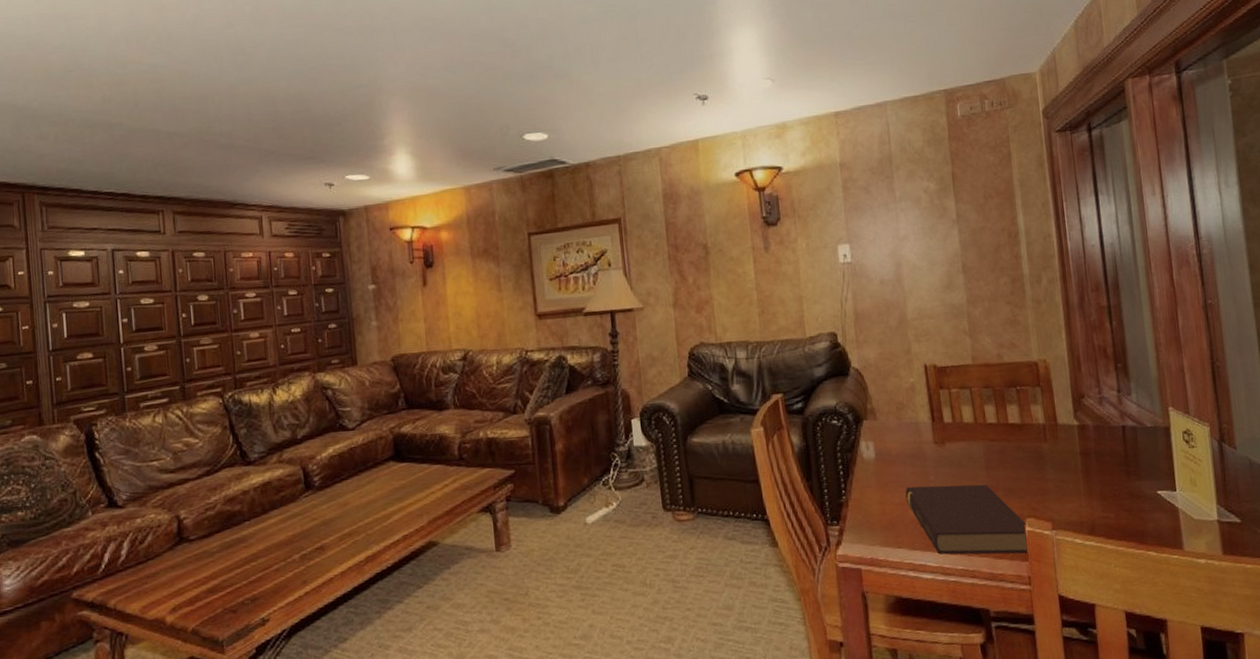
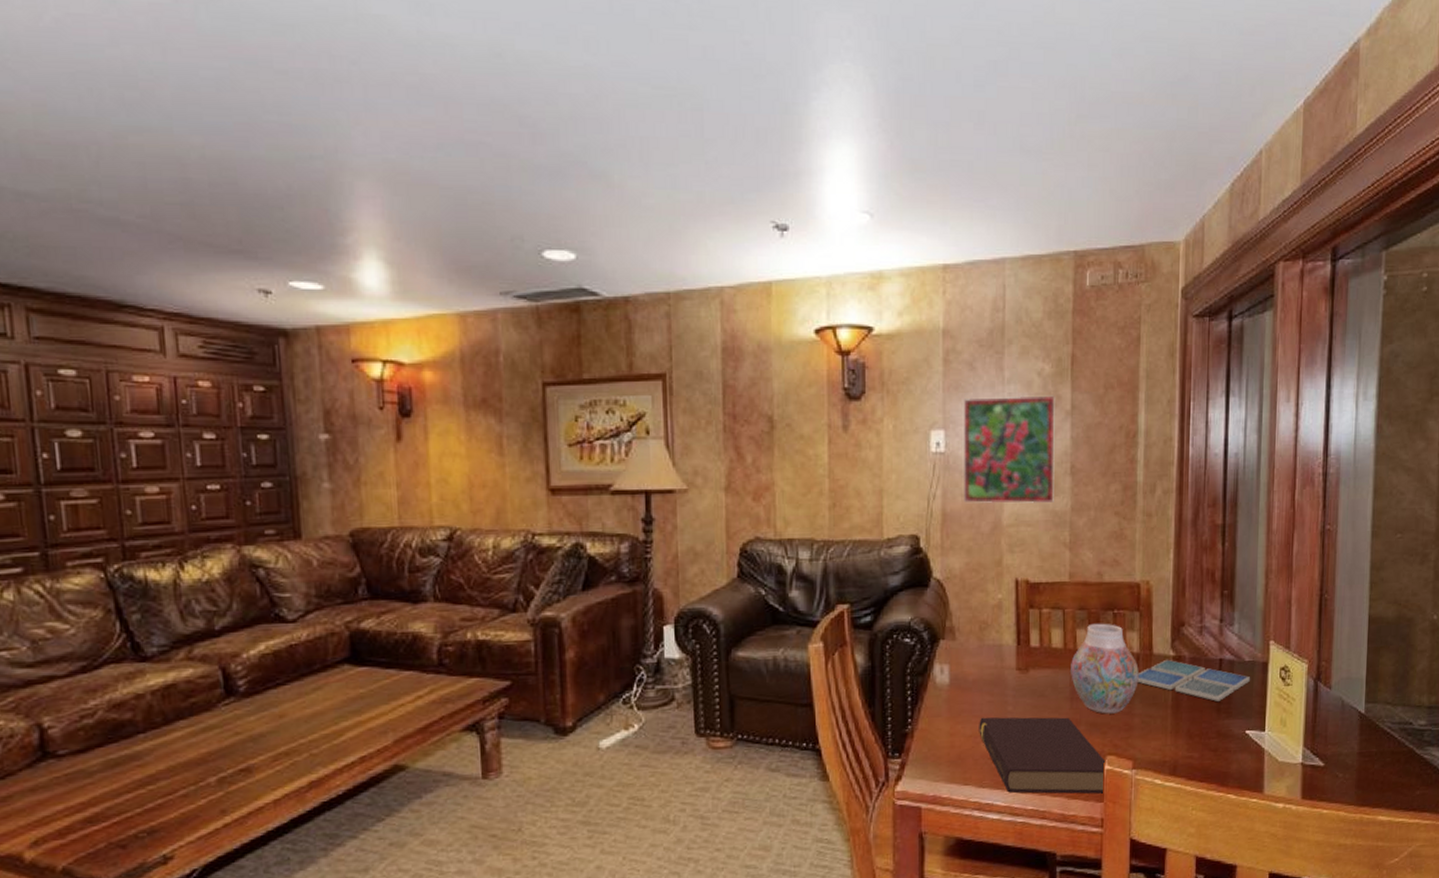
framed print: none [862,207,951,303] -> present [963,395,1055,504]
vase: none [982,399,1048,480] -> present [1071,623,1139,714]
drink coaster: none [1046,428,1154,465] -> present [1137,659,1250,701]

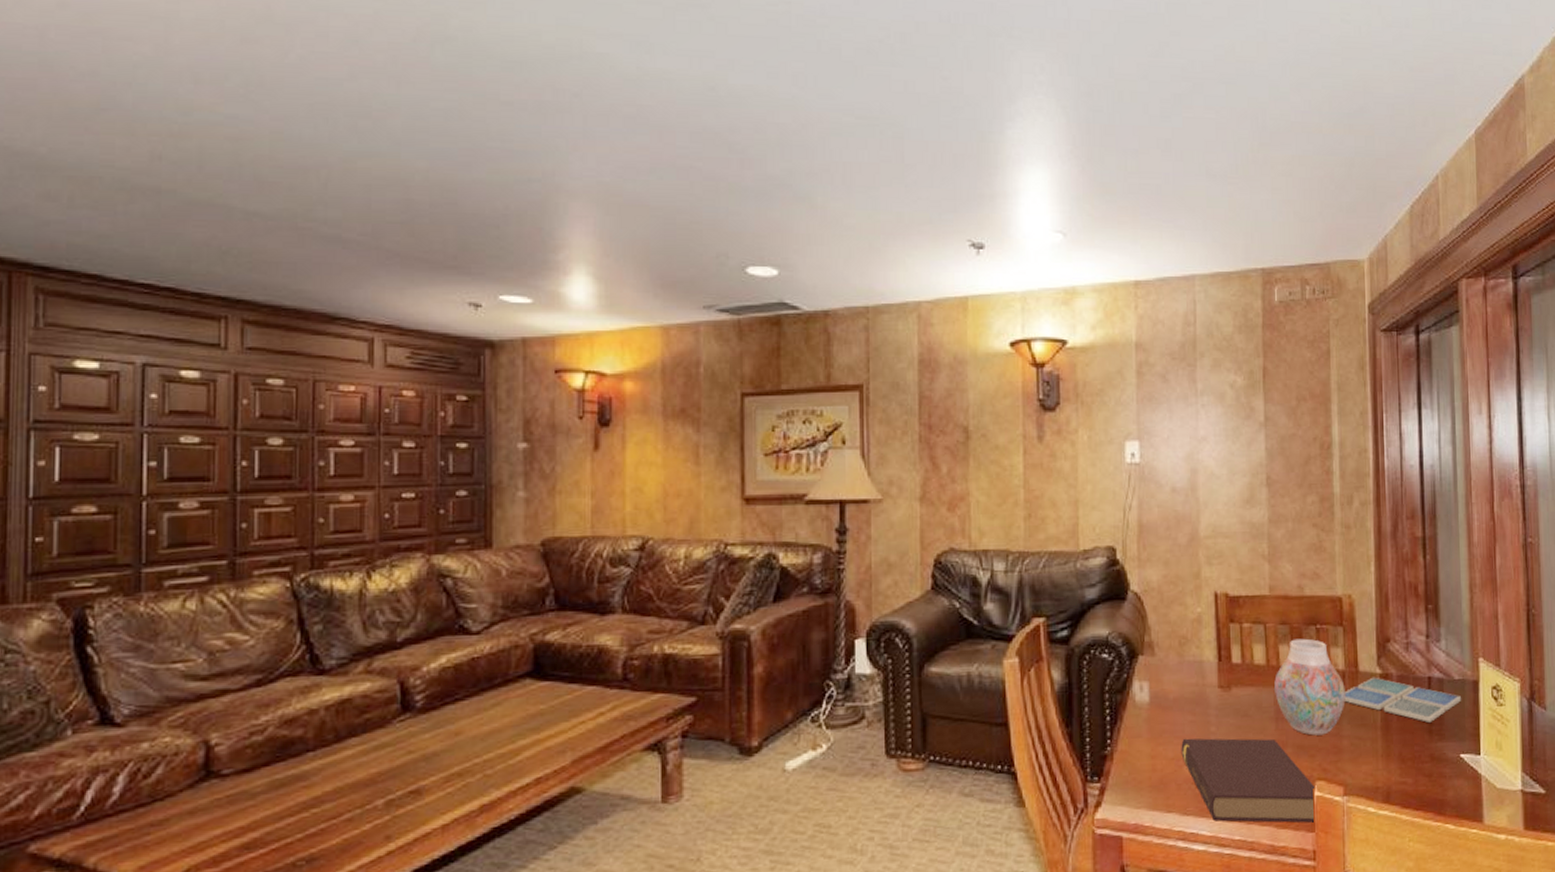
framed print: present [963,395,1055,504] -> none [1157,407,1251,516]

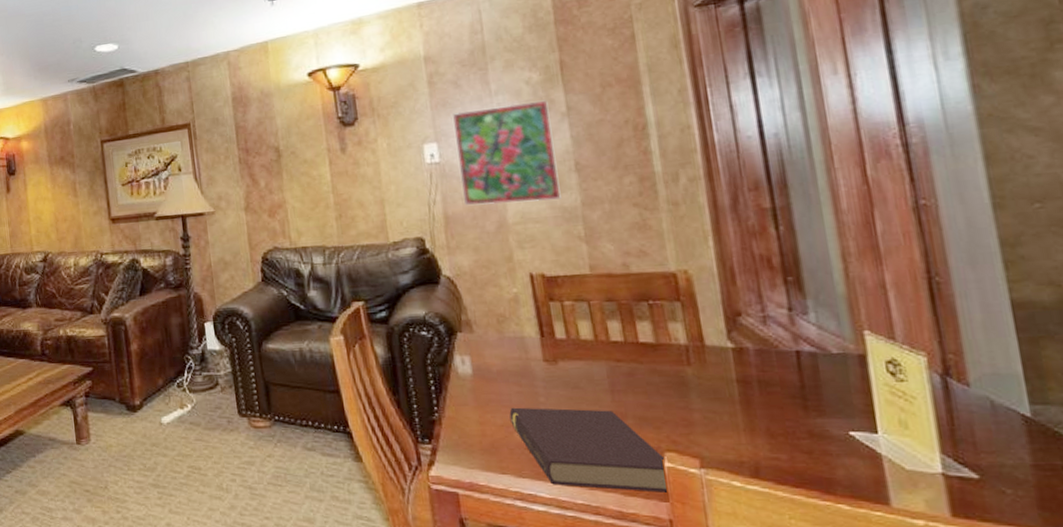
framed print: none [1157,407,1251,516] -> present [452,100,561,206]
vase: present [1274,638,1346,736] -> none [605,314,692,408]
drink coaster: present [1344,677,1461,722] -> none [689,351,844,398]

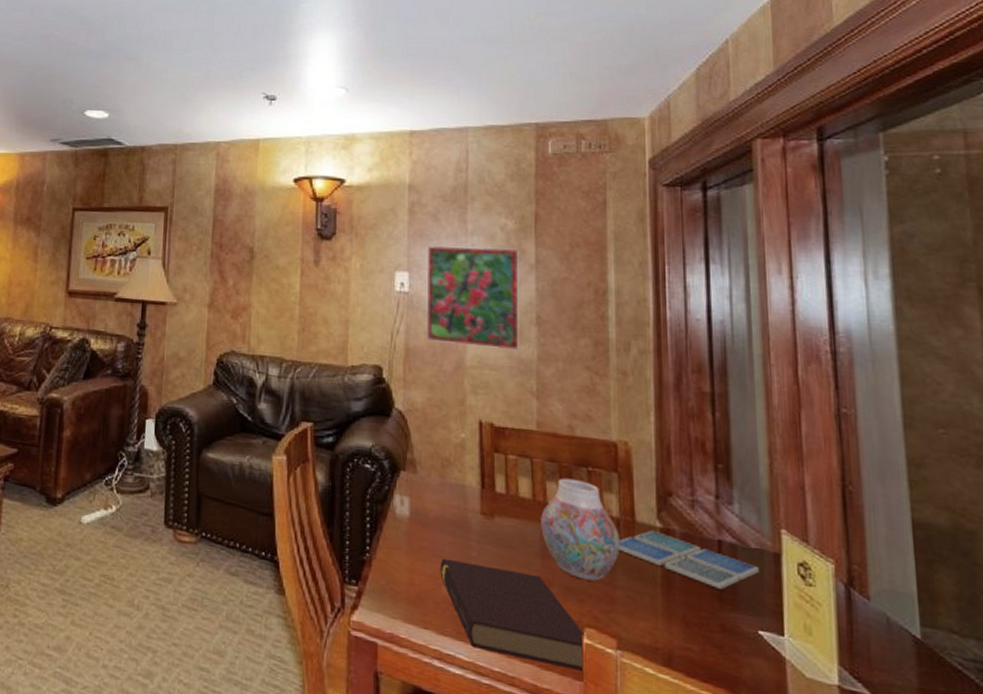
vase: none [605,314,692,408] -> present [541,478,620,581]
drink coaster: none [689,351,844,398] -> present [618,530,759,589]

